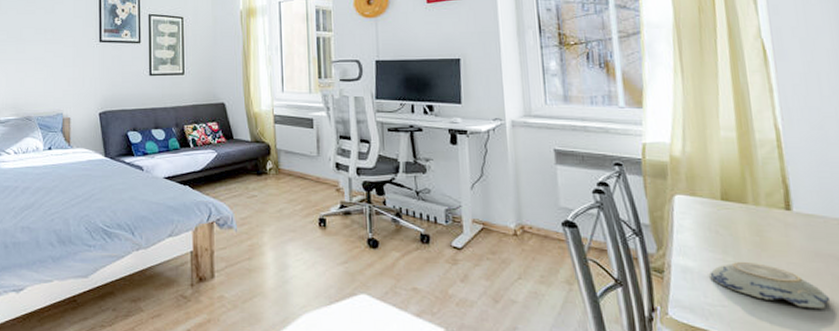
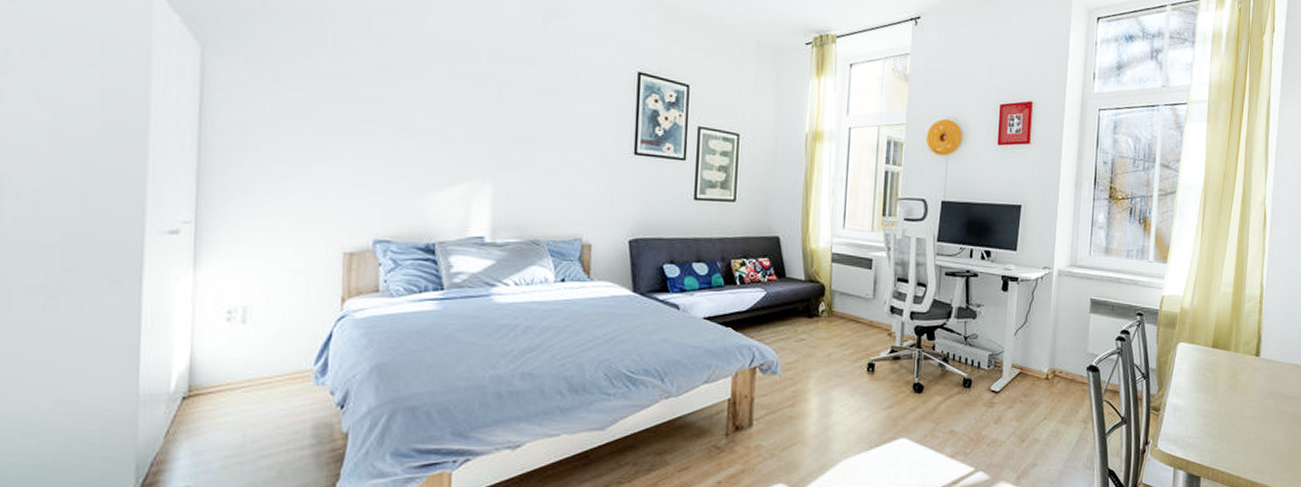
decorative bowl: present [709,262,831,310] -> none [1193,401,1273,438]

